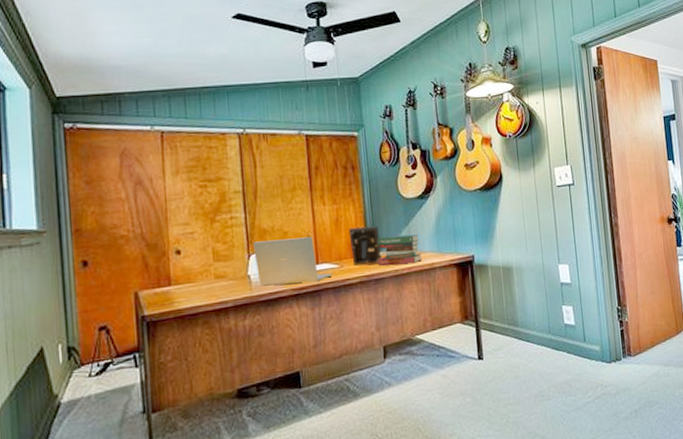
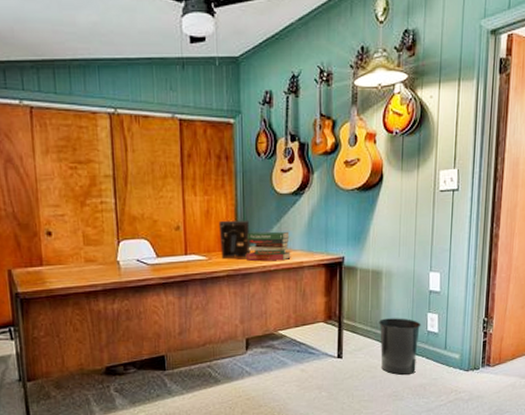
laptop: present [253,237,334,286] -> none [123,227,202,273]
waste bin: none [515,312,559,373] -> present [379,318,421,375]

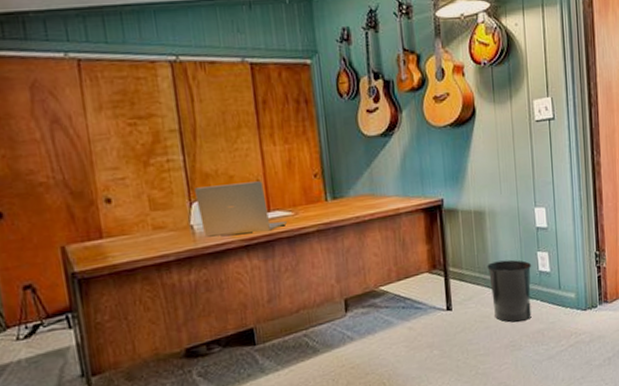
laptop: none [123,227,202,273] -> present [194,181,288,237]
picture frame: present [218,220,251,260] -> none [303,167,341,213]
books: present [245,231,291,262] -> none [336,176,386,212]

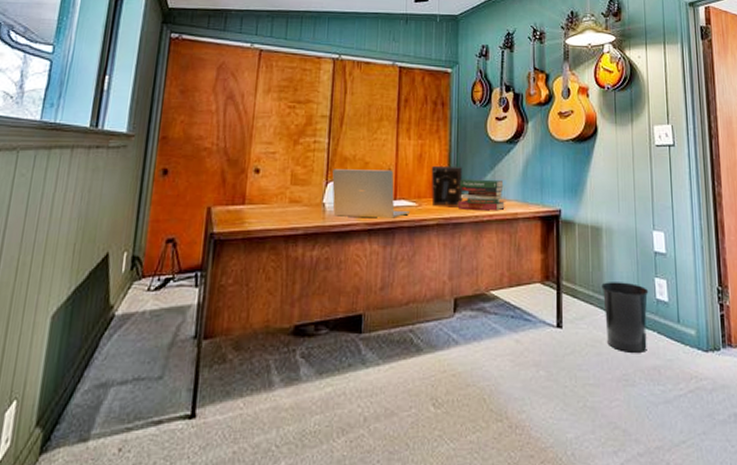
picture frame: none [303,167,341,213] -> present [431,165,463,208]
books: none [336,176,386,212] -> present [457,179,505,211]

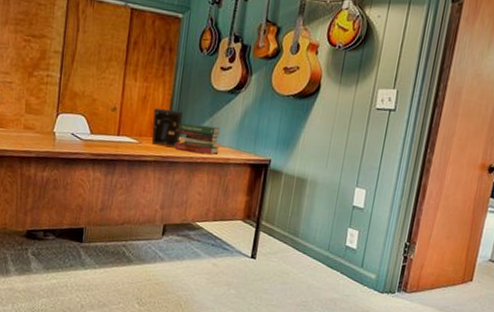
laptop: present [332,169,411,219] -> none [62,102,132,152]
waste bin: present [601,282,649,353] -> none [294,226,340,287]

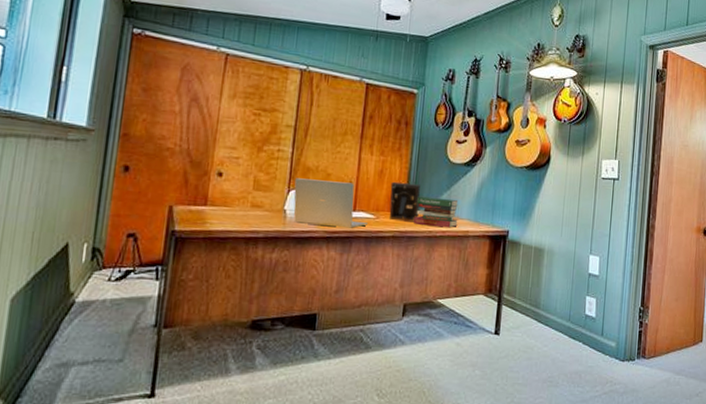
laptop: none [62,102,132,152] -> present [293,178,369,229]

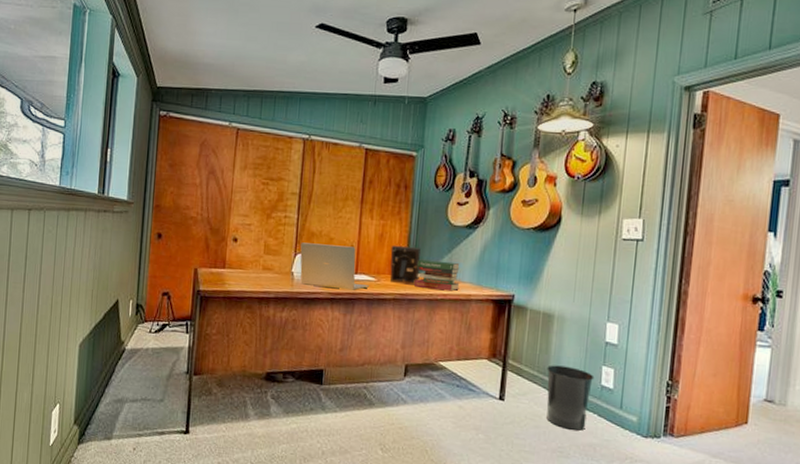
waste bin: none [538,297,580,359] -> present [546,365,595,431]

